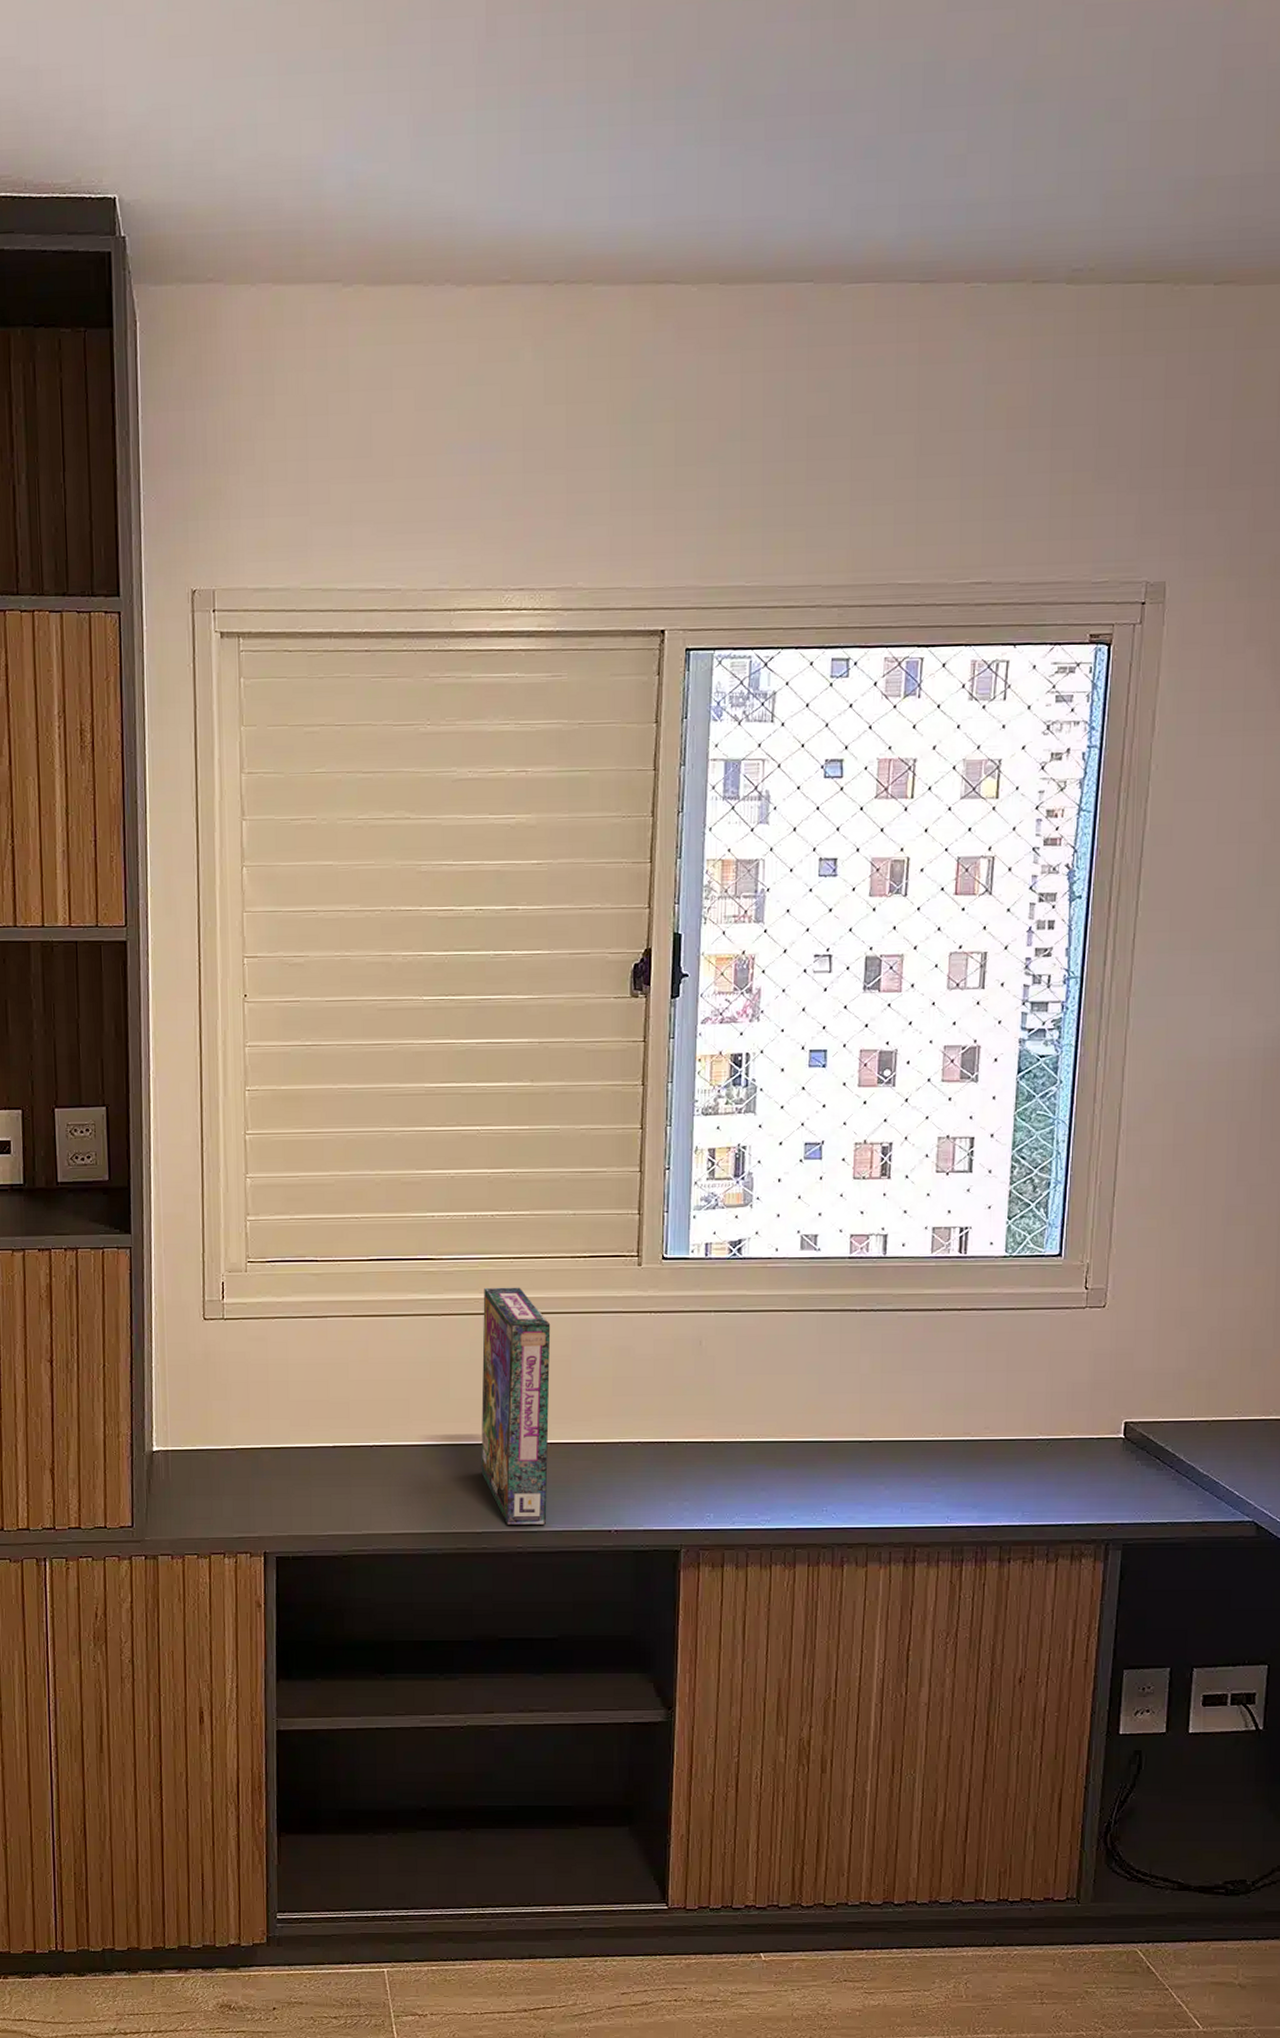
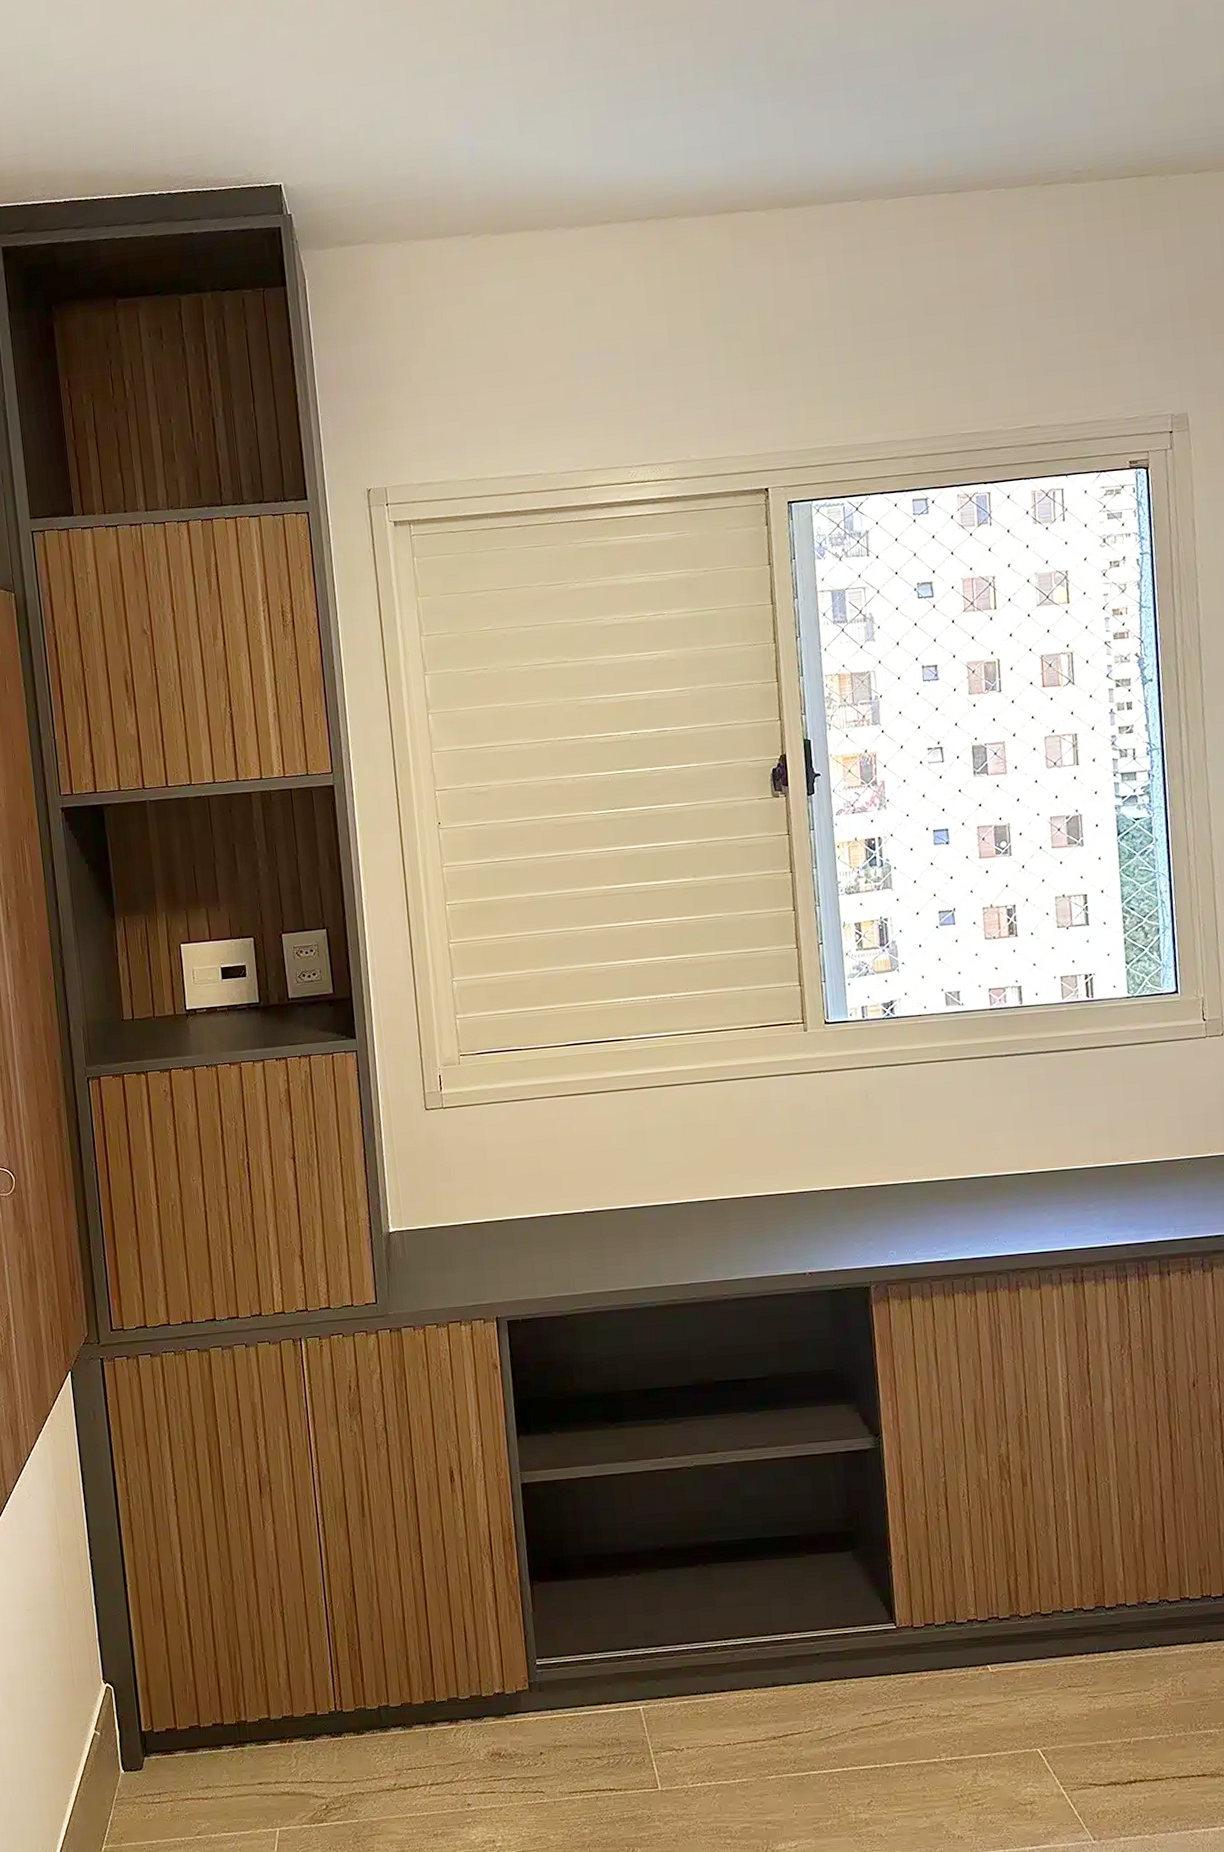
game box: present [481,1287,551,1526] -> none [670,1058,747,1276]

